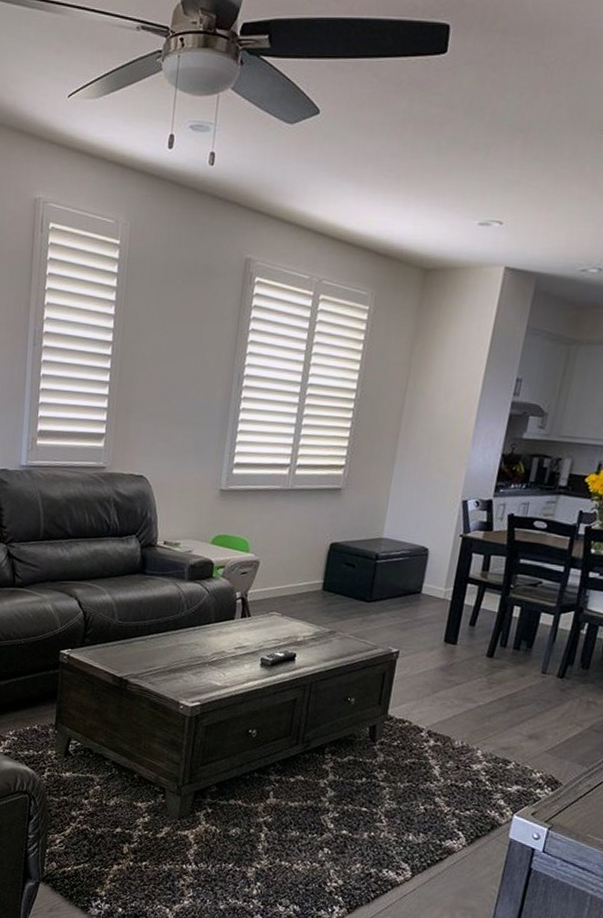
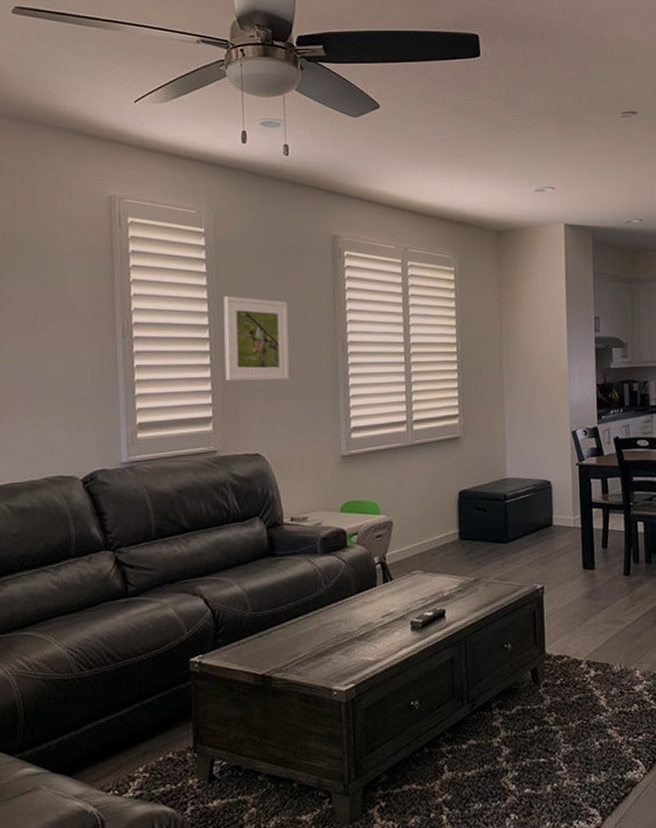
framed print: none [121,313,190,408] -> present [224,296,289,382]

